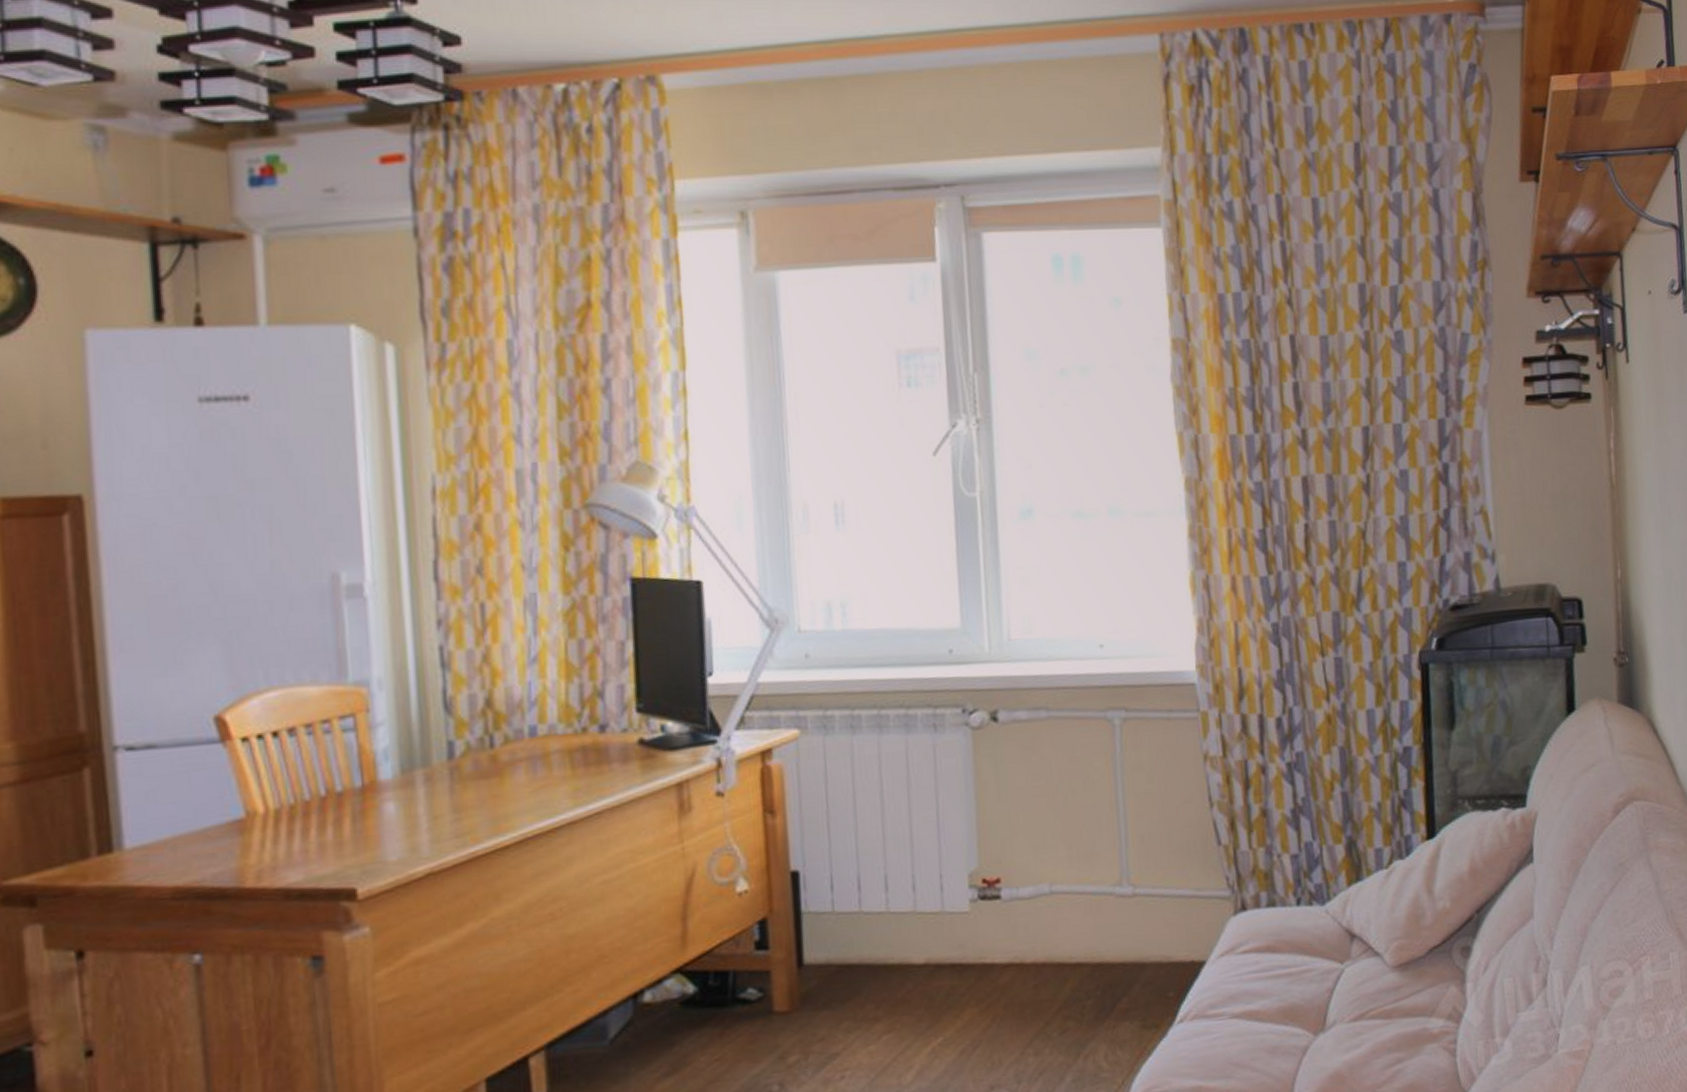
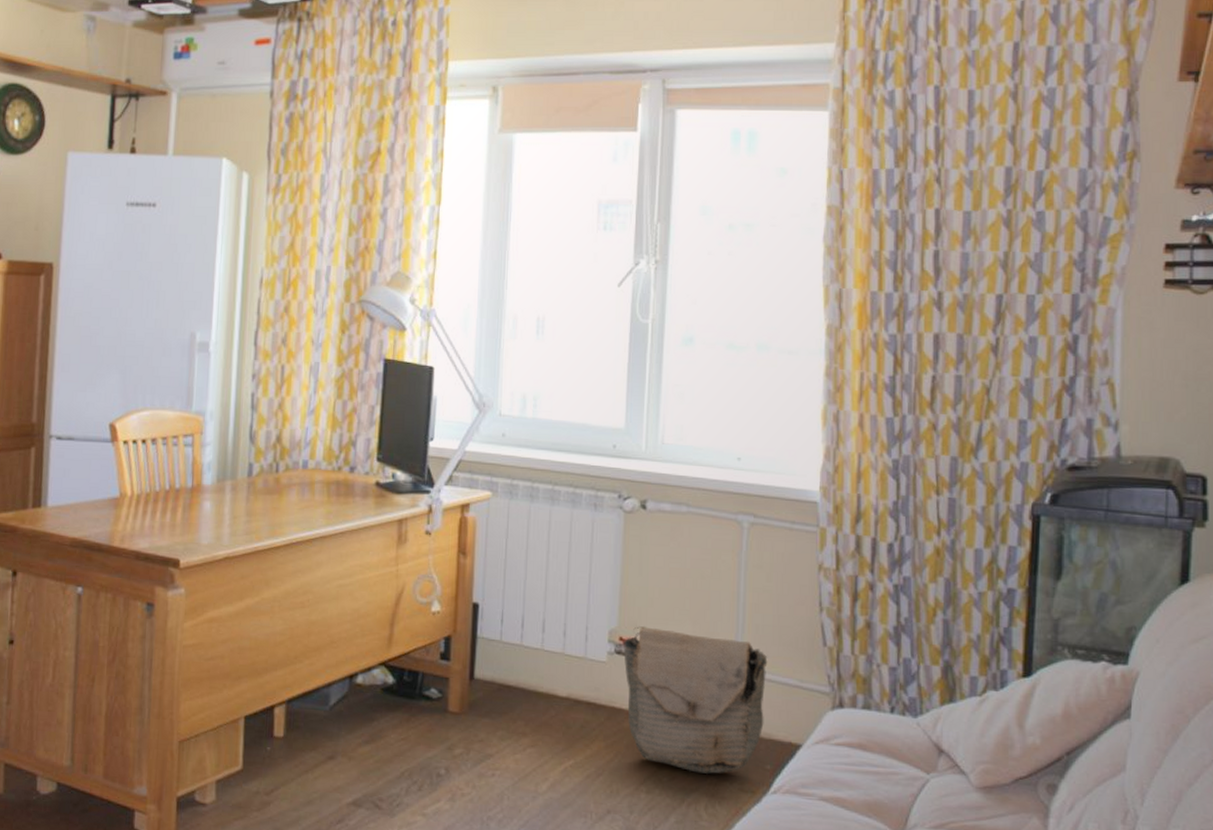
bag: none [988,856,1162,1019] -> present [624,626,768,774]

